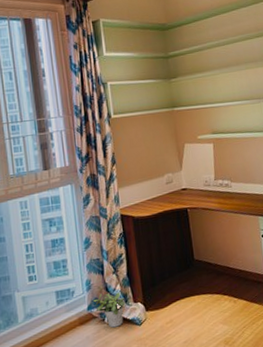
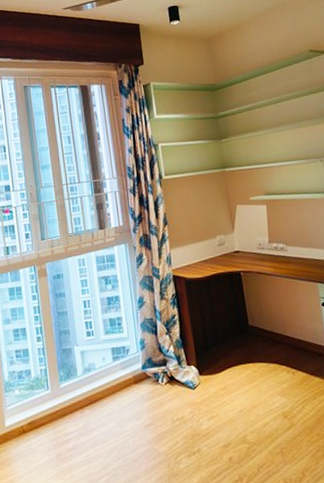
potted plant: present [93,292,126,328] -> none [147,353,179,389]

